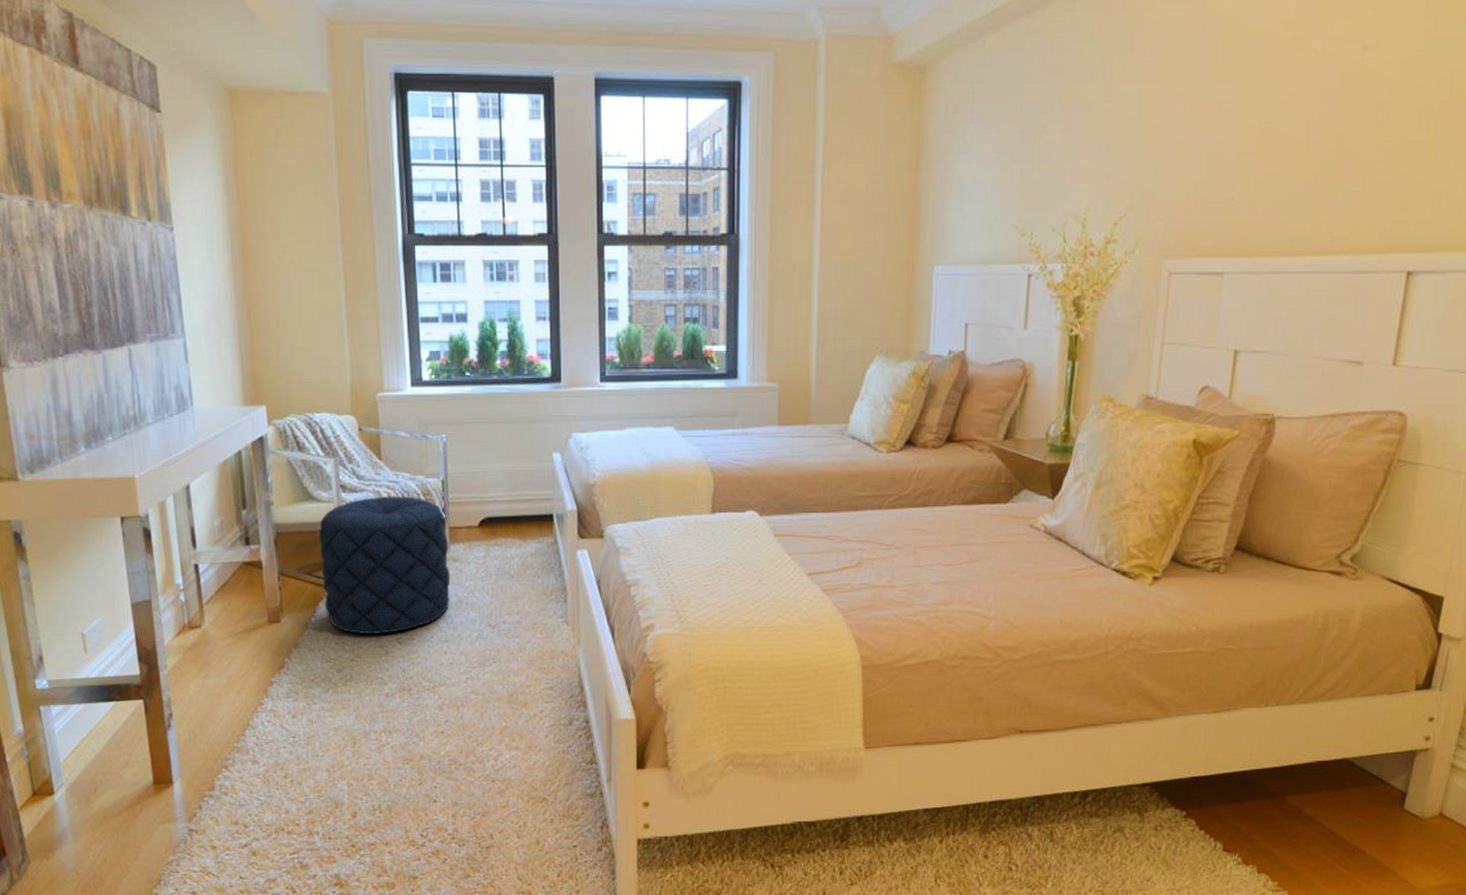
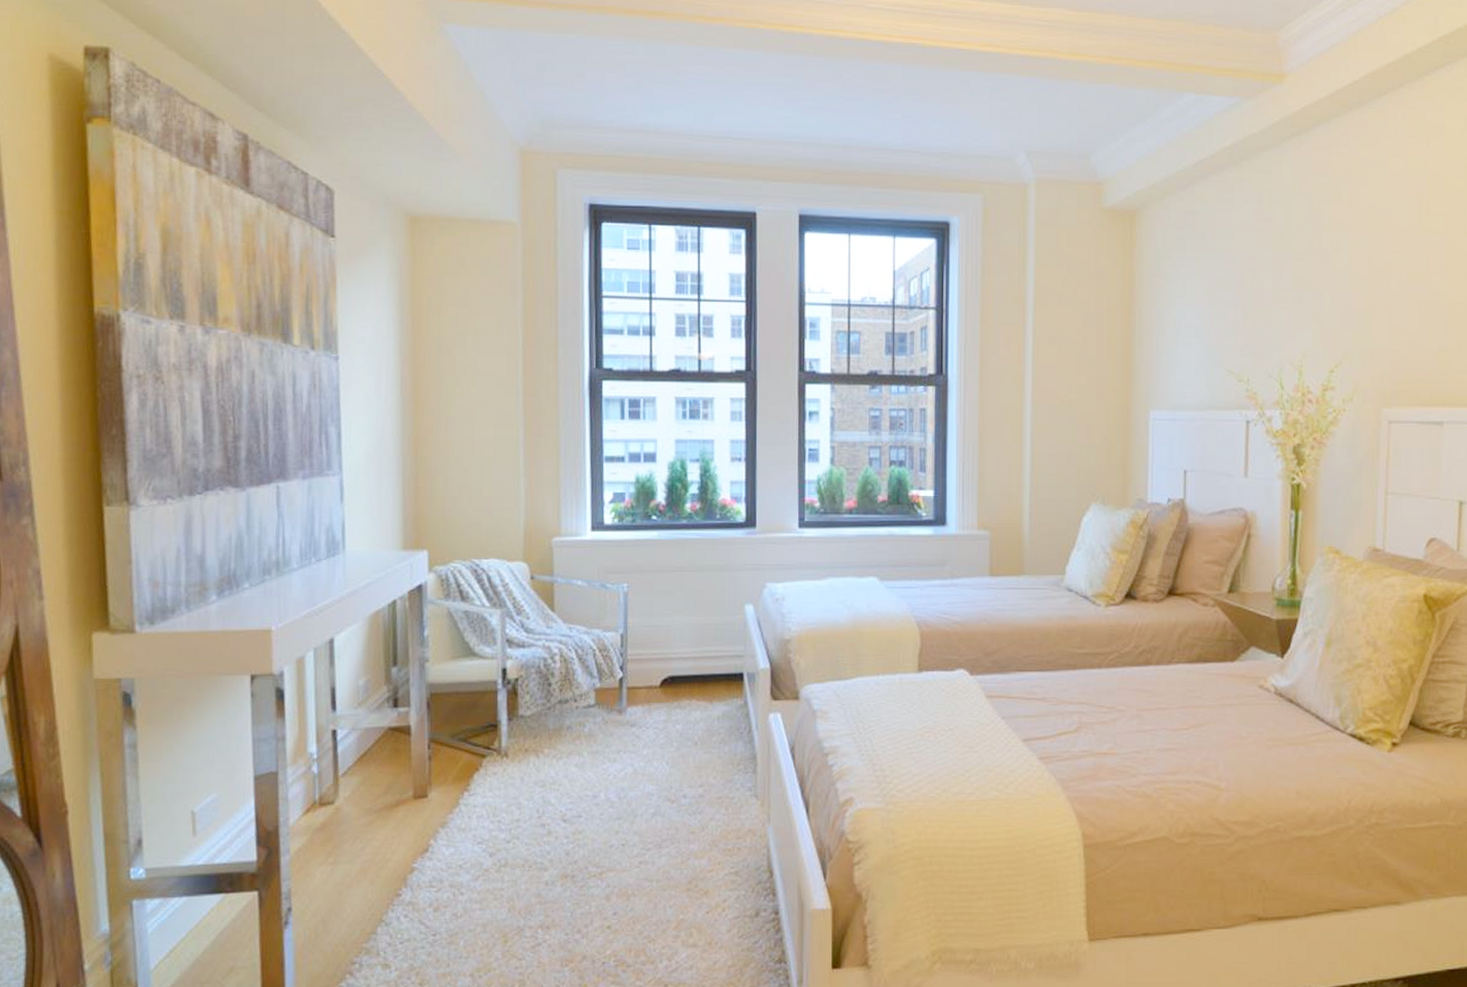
pouf: present [318,495,451,635] -> none [478,651,626,812]

